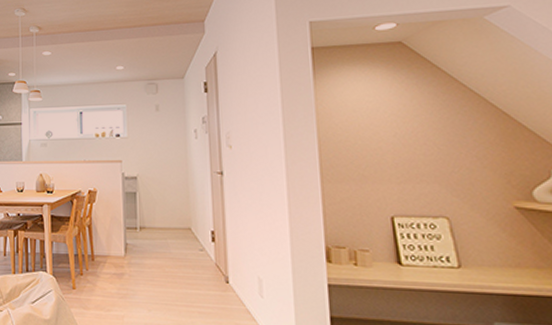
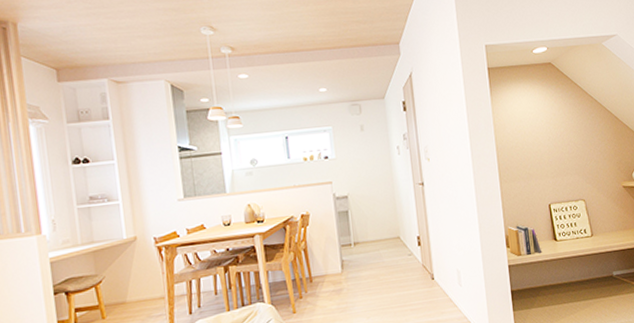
books: none [328,236,377,278] -> present [506,224,541,257]

